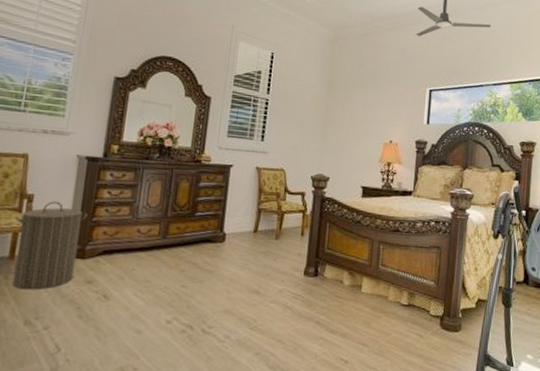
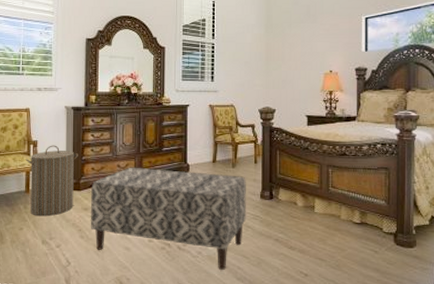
bench: none [93,233,290,357] -> present [91,167,246,270]

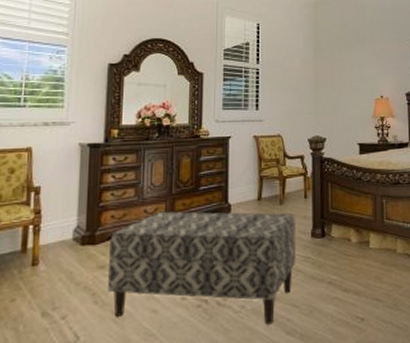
laundry hamper: present [25,145,78,217] -> none [23,191,94,282]

